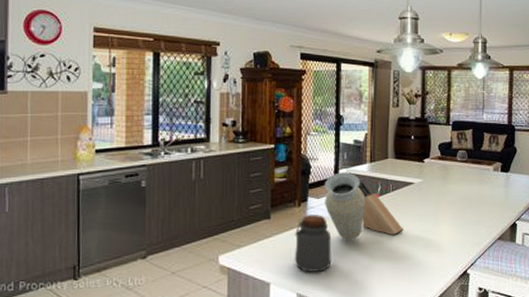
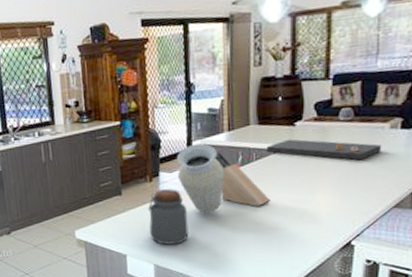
cutting board: none [400,174,488,197] -> present [266,139,382,161]

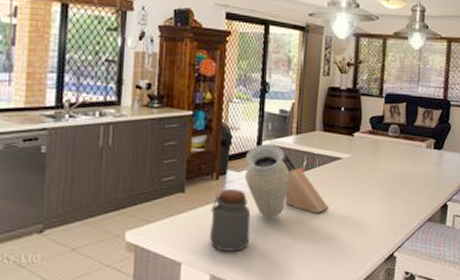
cutting board: present [266,139,382,161] -> none [328,148,420,175]

